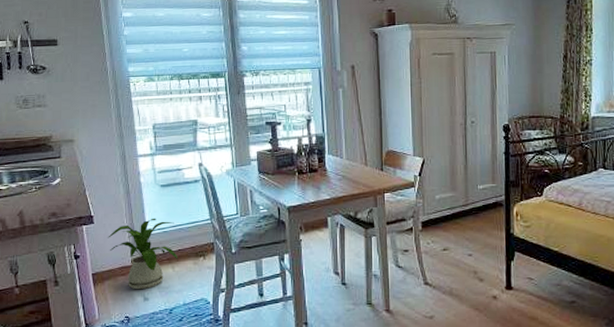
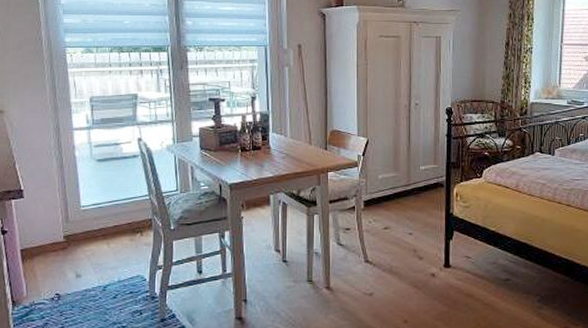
house plant: present [107,218,178,290] -> none [37,193,114,267]

